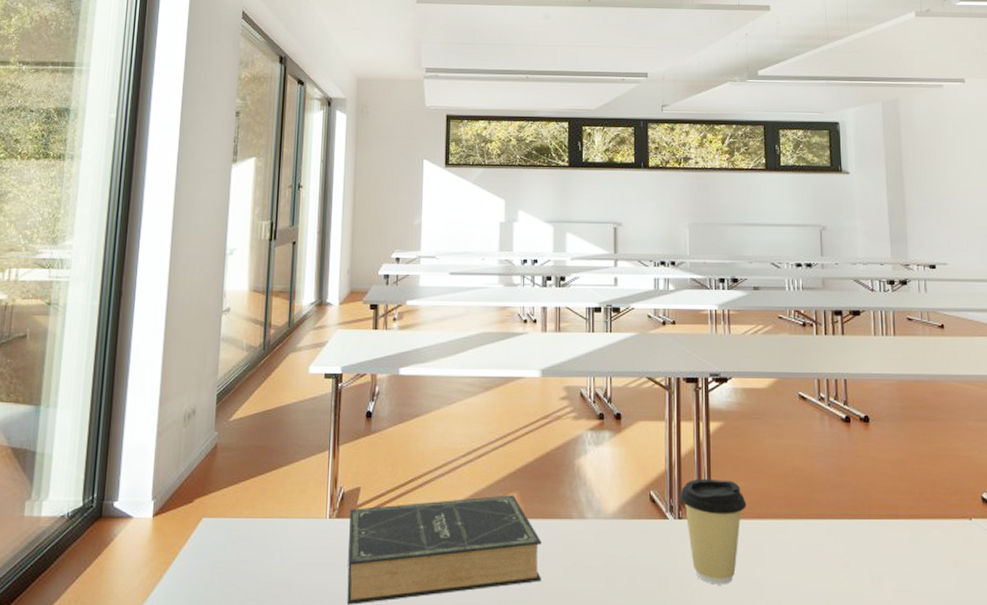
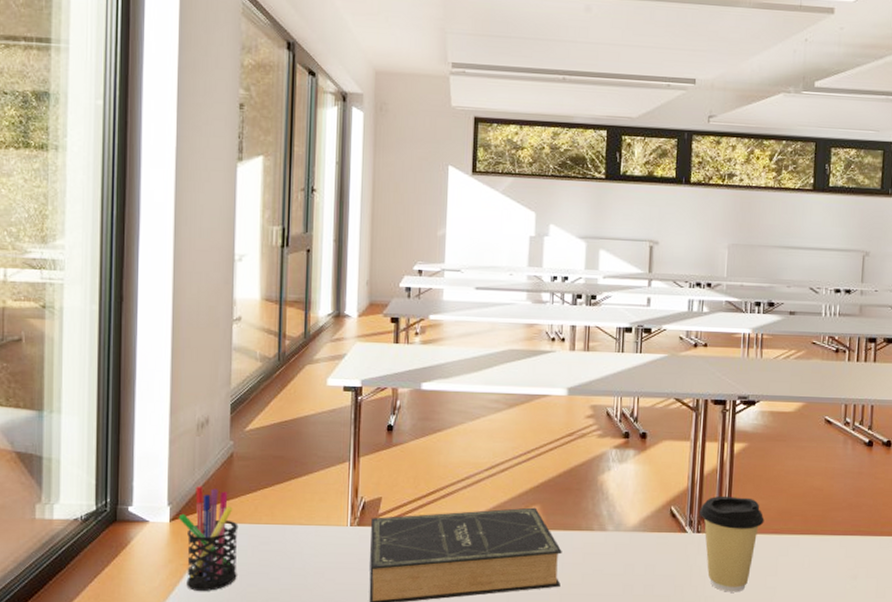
pen holder: none [161,478,220,591] -> present [178,485,238,591]

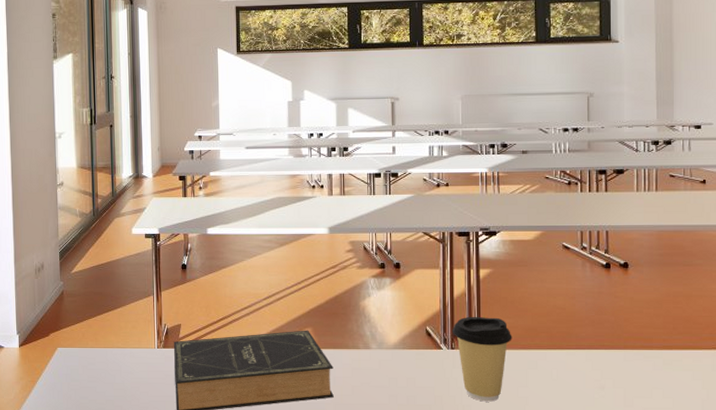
pen holder: present [178,485,238,591] -> none [25,318,72,402]

